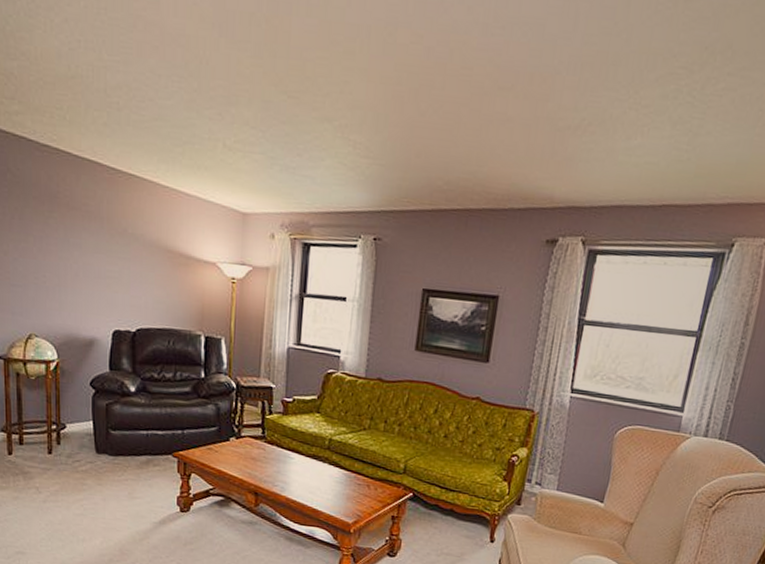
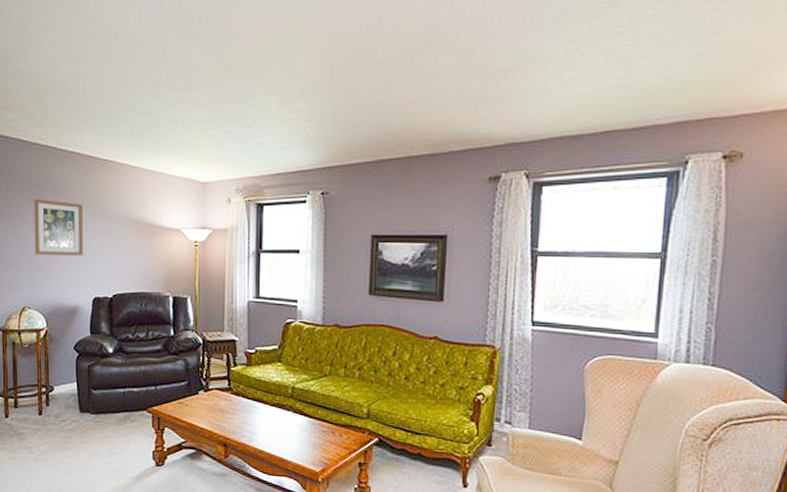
wall art: none [42,211,102,283] -> present [34,199,83,256]

